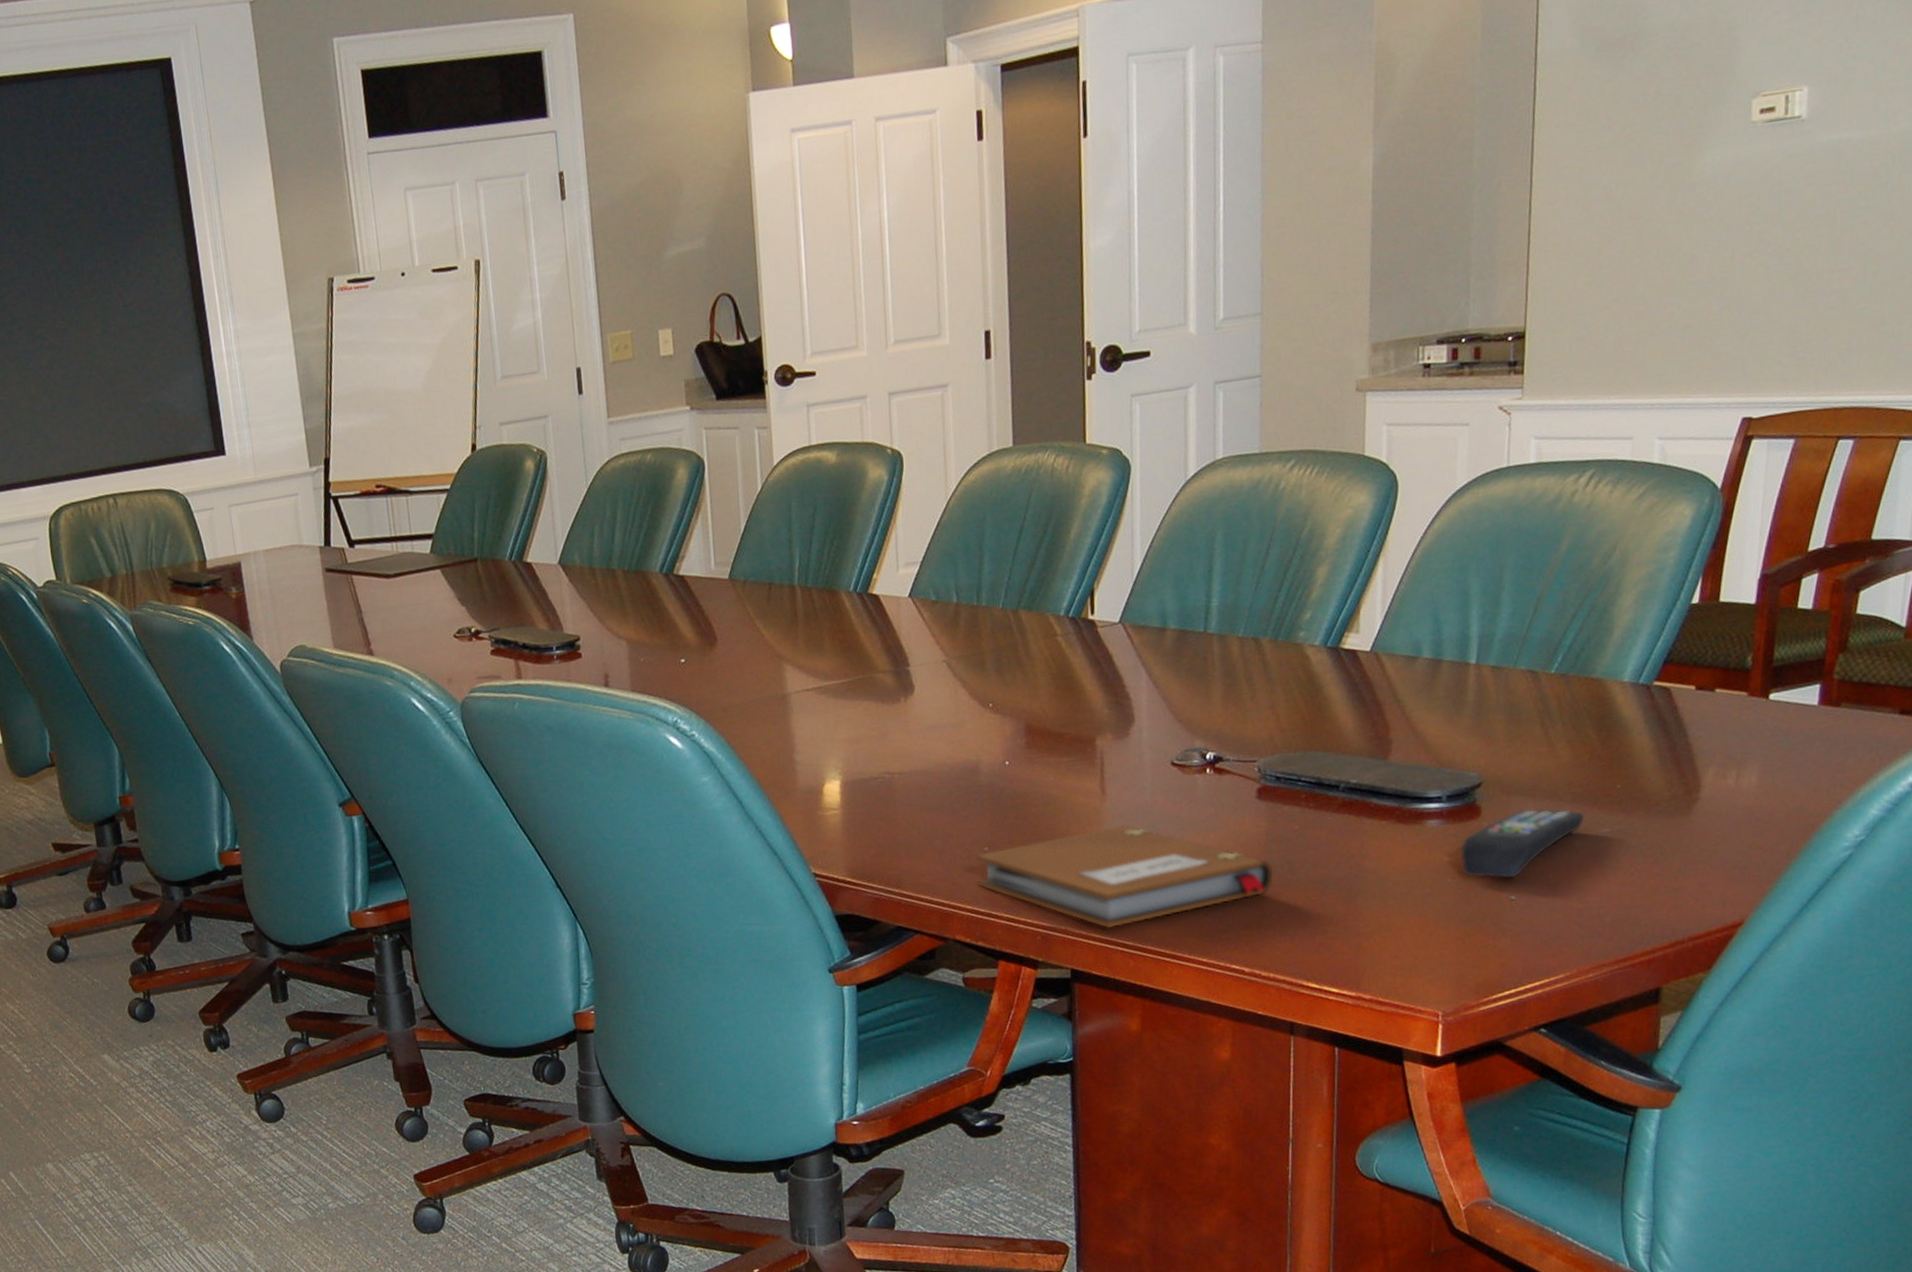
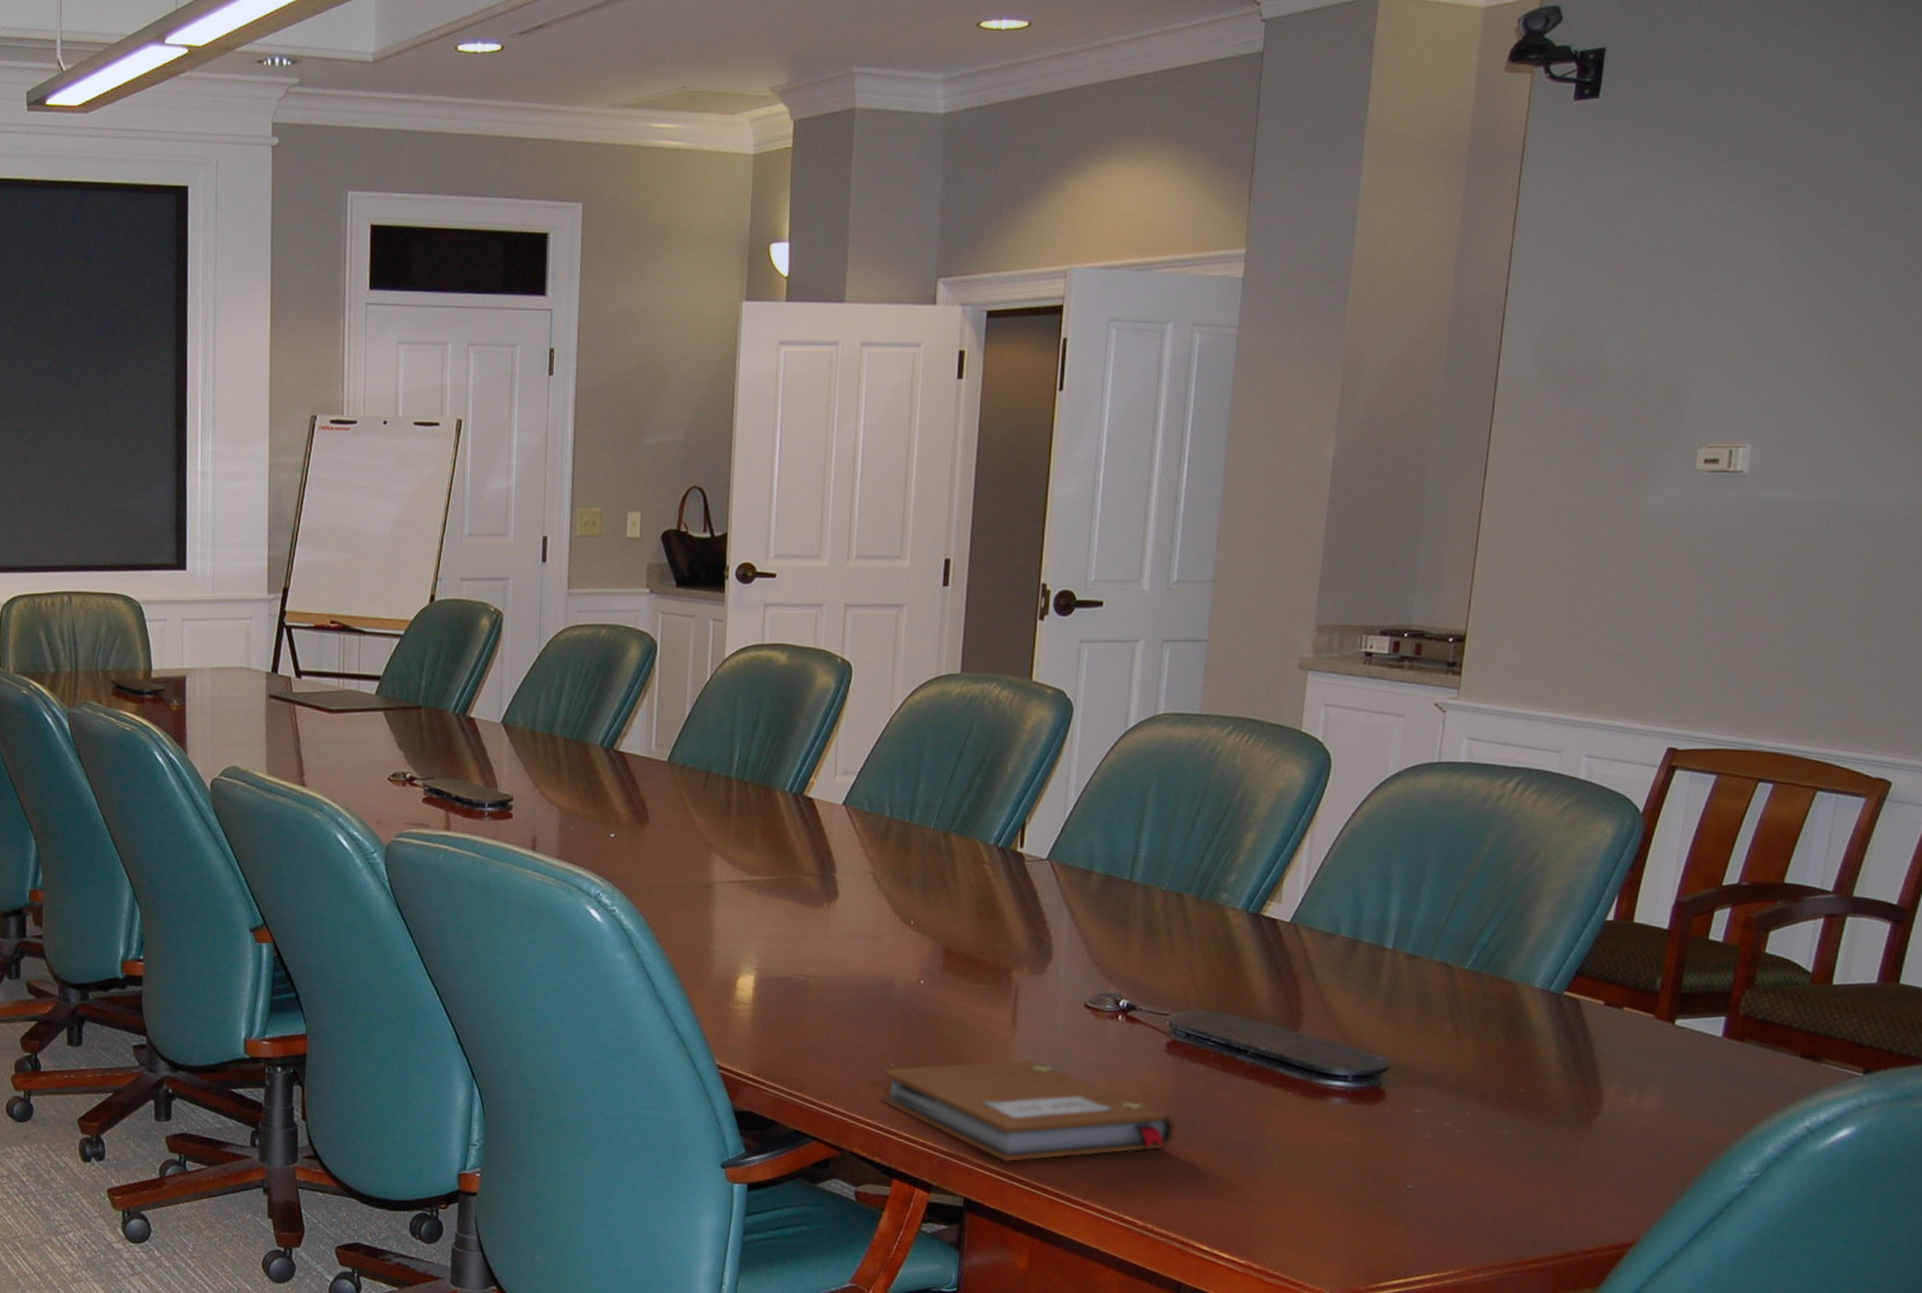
remote control: present [1460,808,1585,878] -> none [1361,1100,1487,1167]

